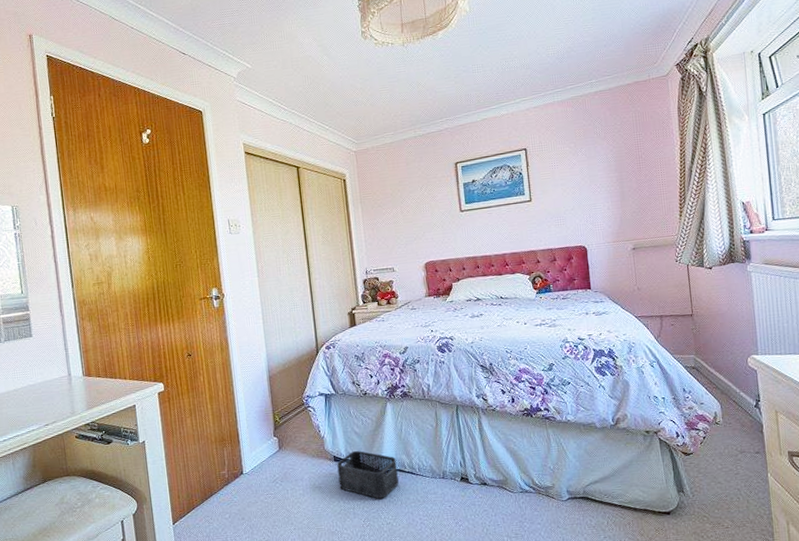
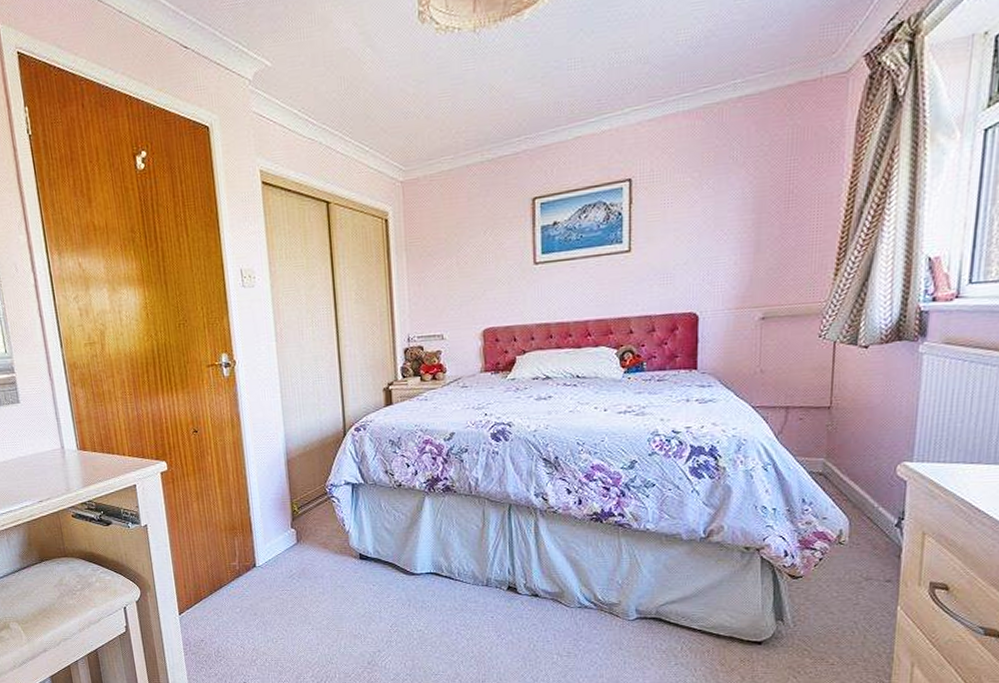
storage bin: present [337,450,399,499] -> none [363,548,434,604]

